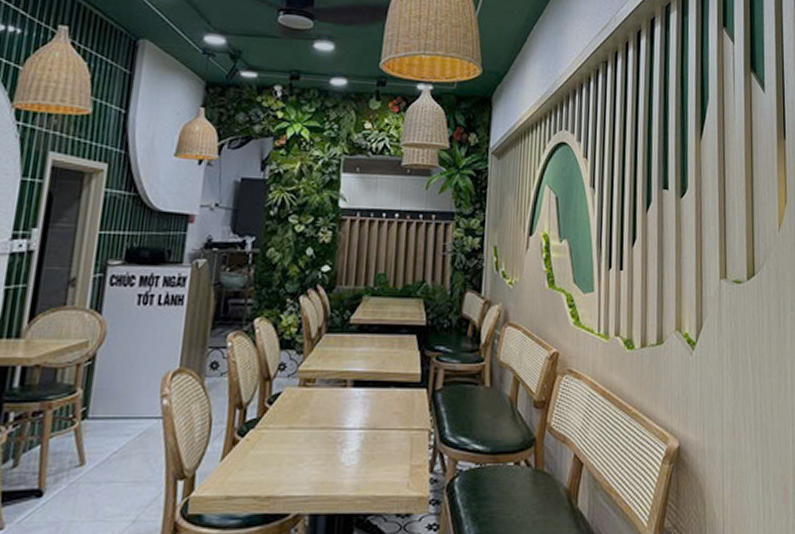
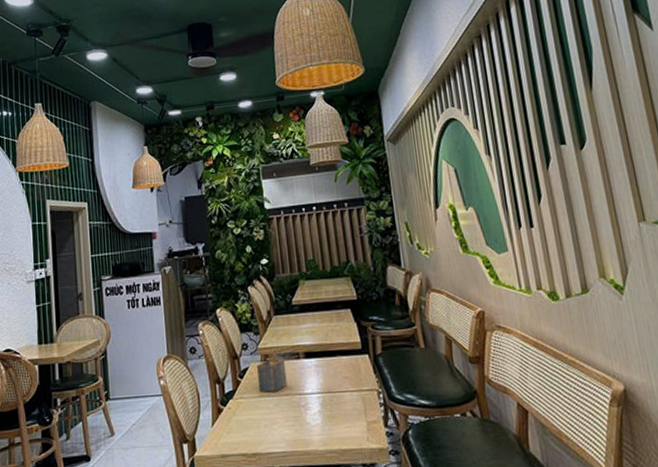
napkin holder: none [290,375,328,424] -> present [257,351,287,392]

